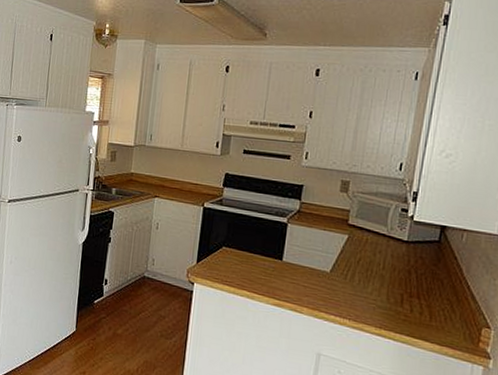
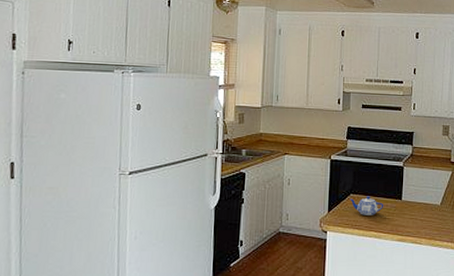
teapot: none [222,251,261,273] -> present [350,196,384,215]

